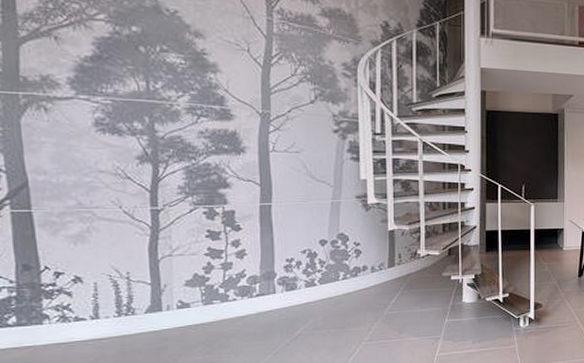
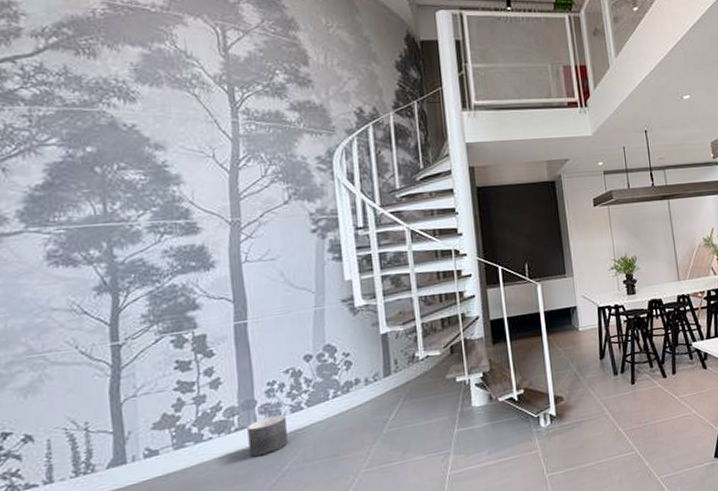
planter: none [267,288,301,320] -> present [247,414,288,457]

